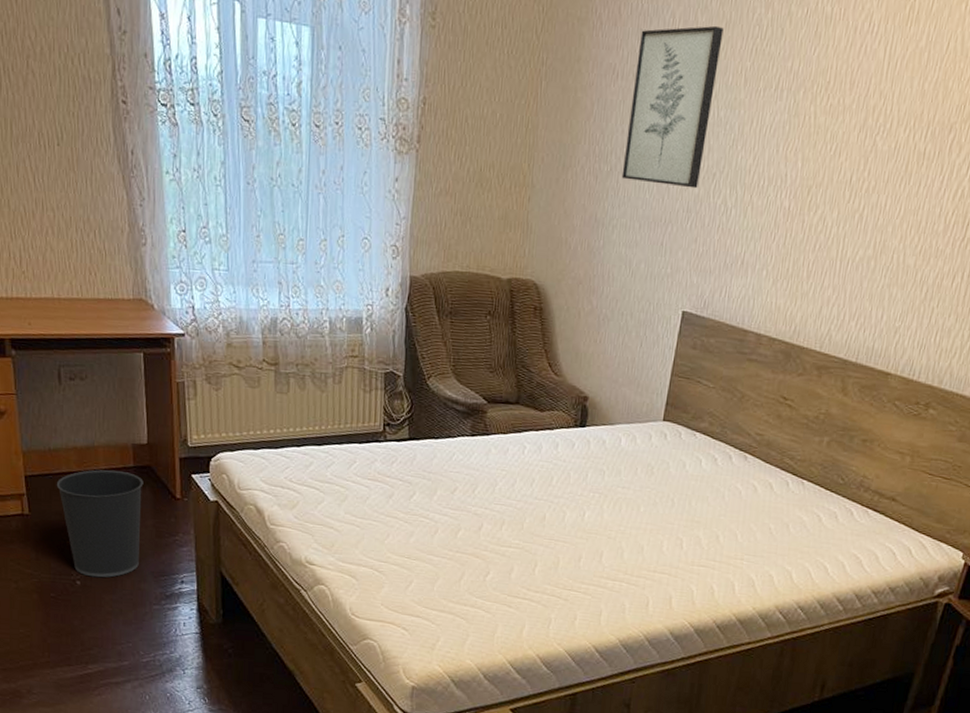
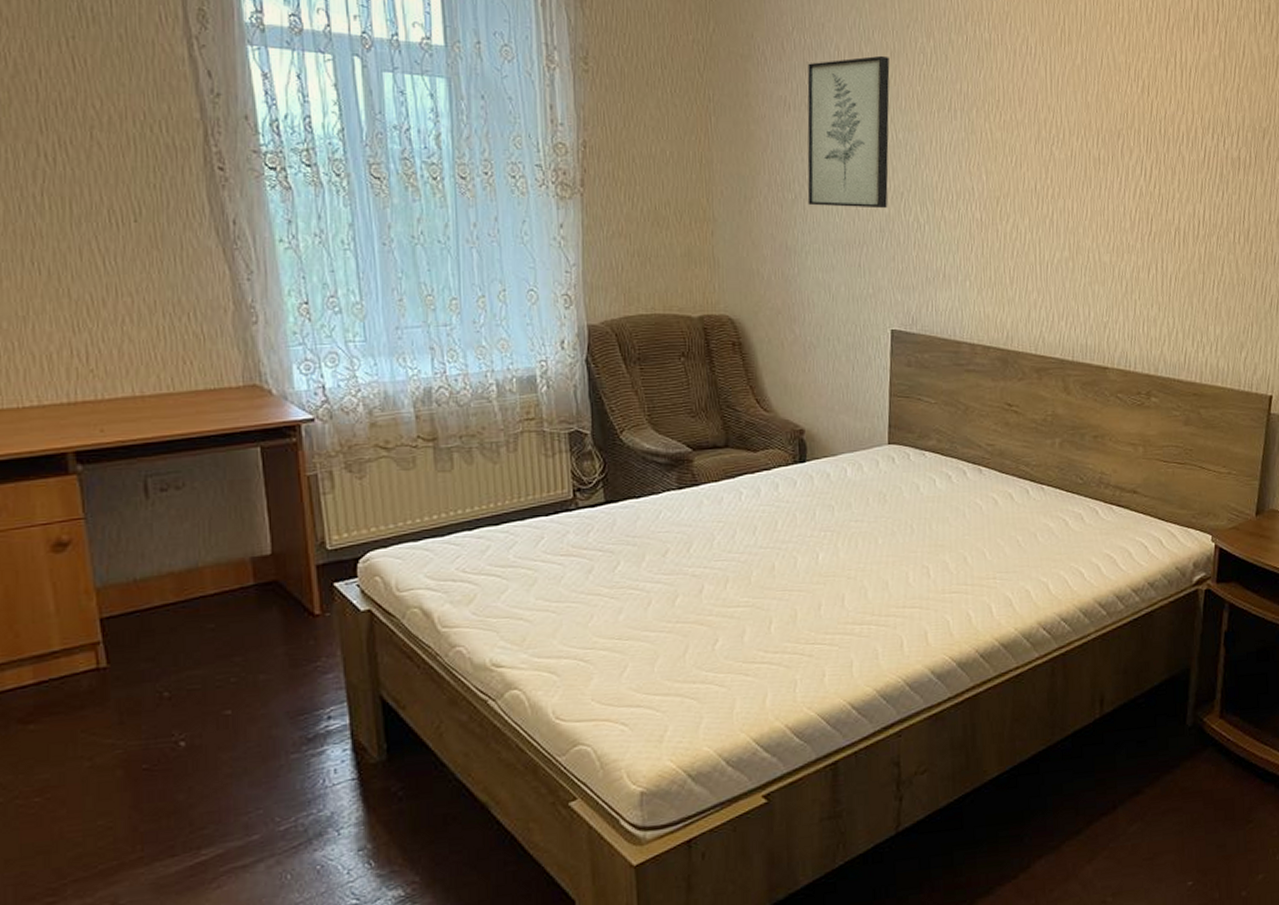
wastebasket: present [56,469,144,578] -> none [145,592,269,733]

